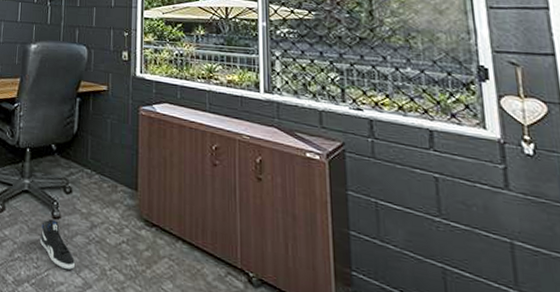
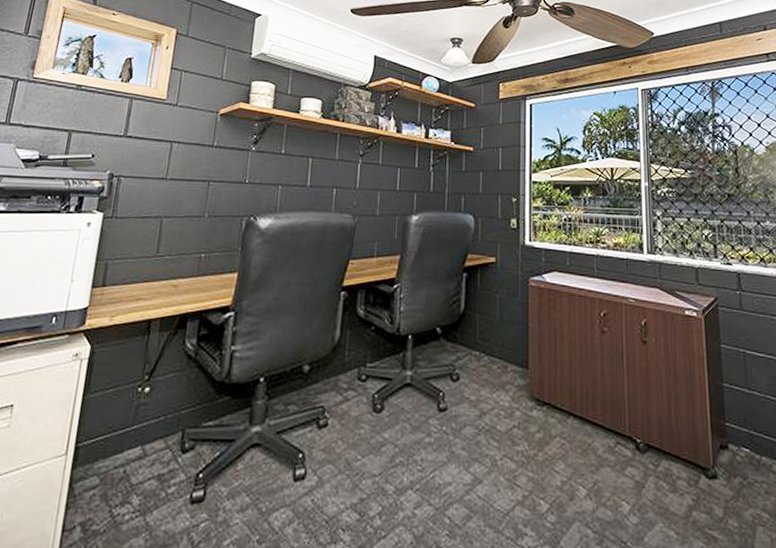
sneaker: present [39,219,75,270] -> none [424,413,463,466]

